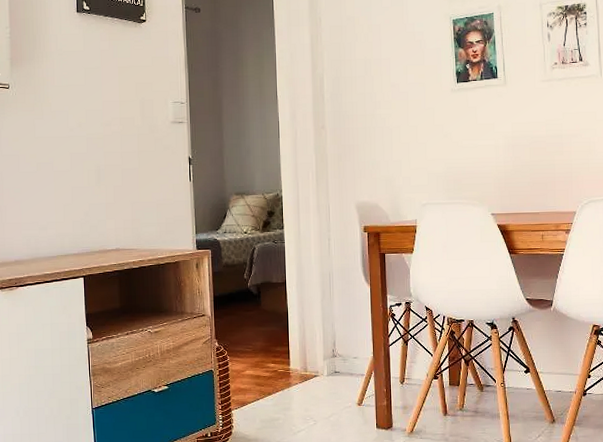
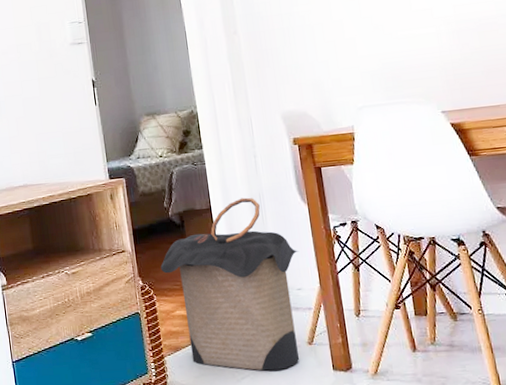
laundry hamper: none [236,275,358,426] -> present [160,197,300,371]

